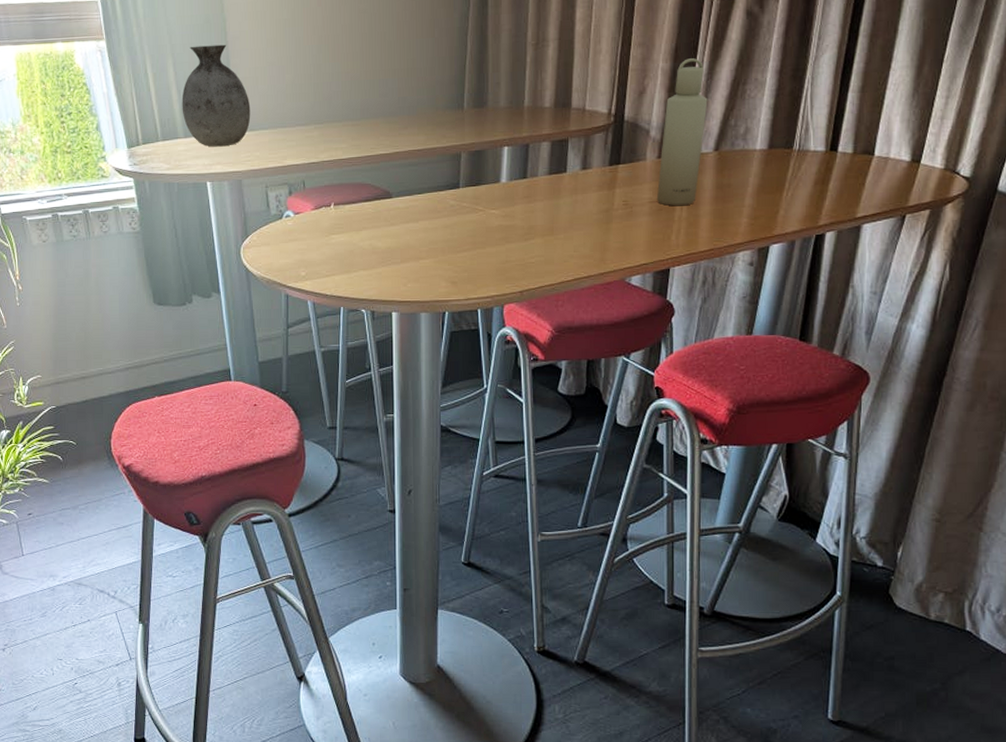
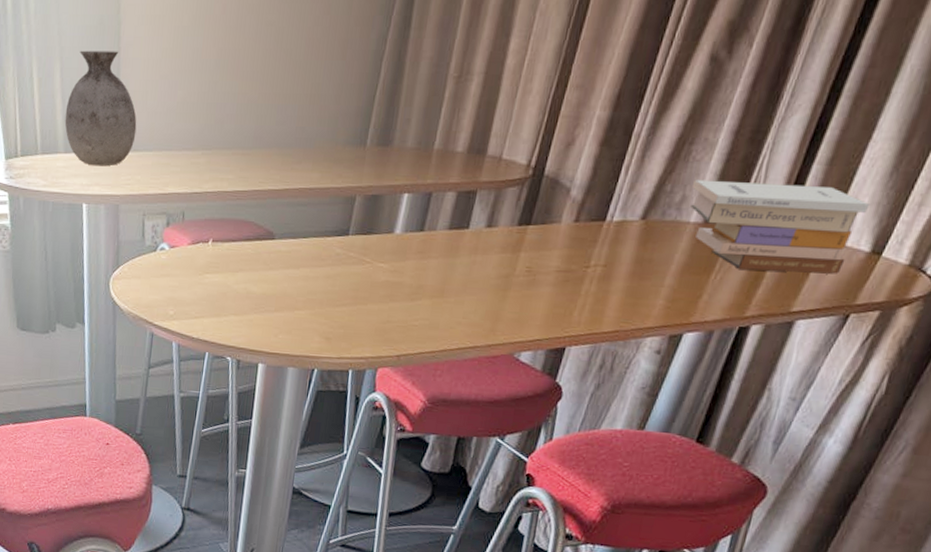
bottle: present [656,58,708,206] -> none [564,108,648,279]
books: none [752,110,902,185] -> present [690,179,870,274]

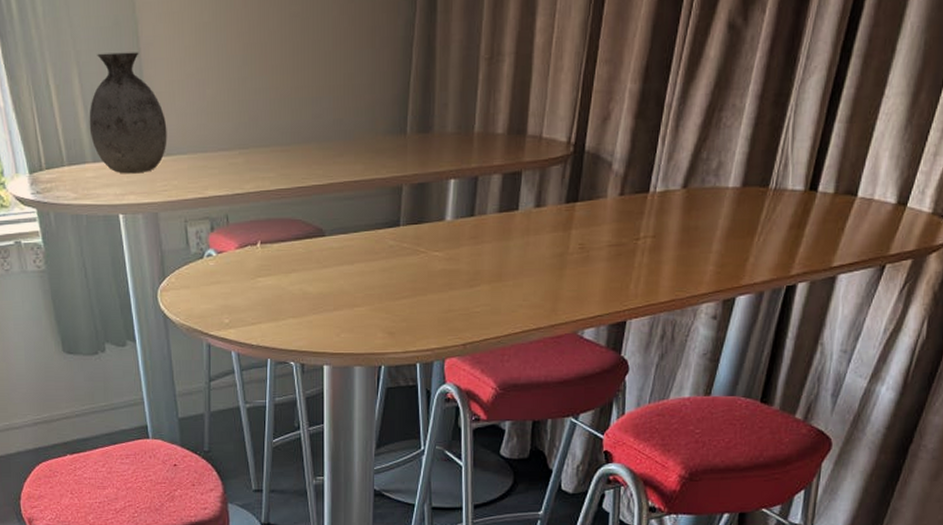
books: present [690,179,870,274] -> none [726,143,891,229]

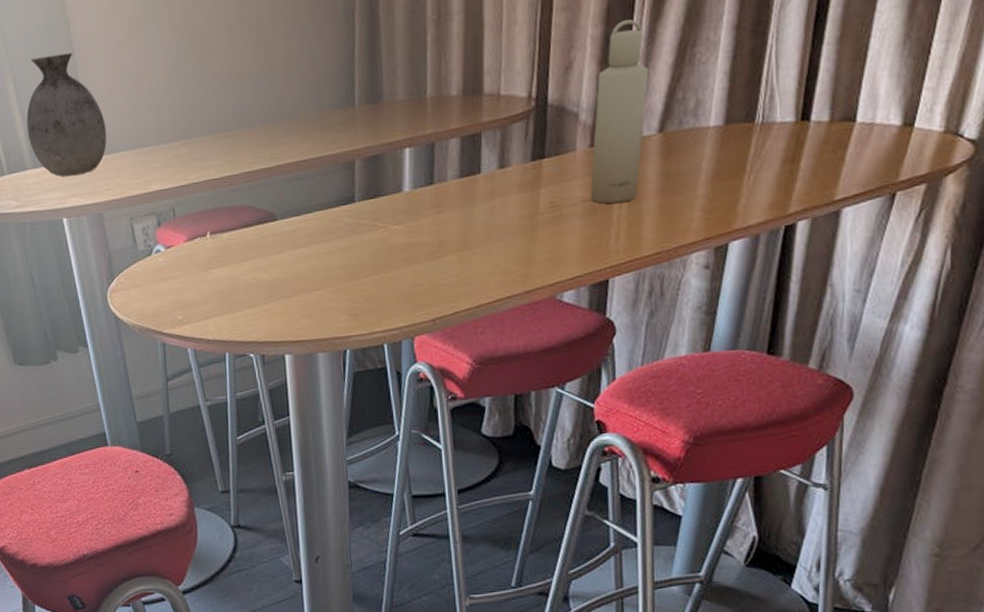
bottle: none [615,79,679,251] -> present [589,19,649,204]

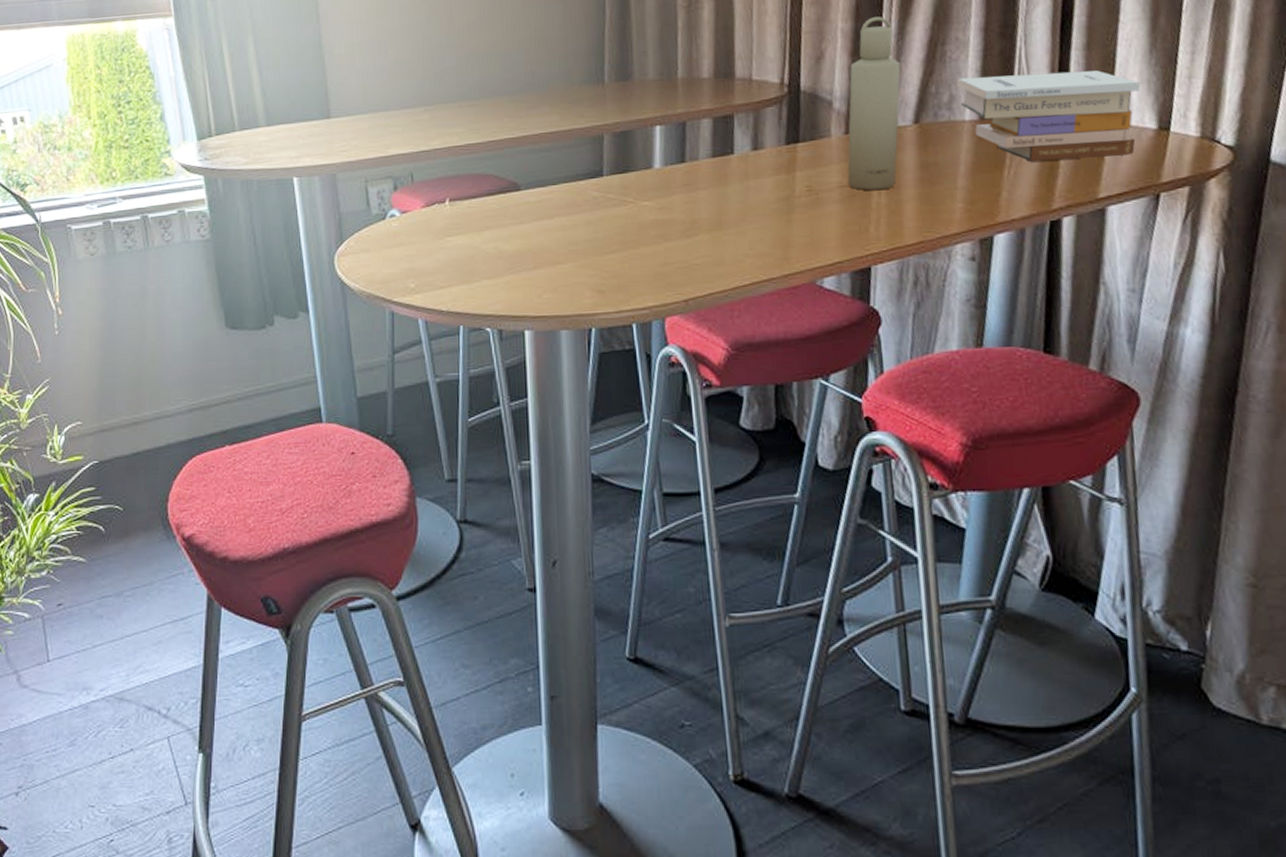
vase: present [26,52,107,177] -> none [264,17,347,136]
books: none [703,66,890,166] -> present [956,70,1141,161]

